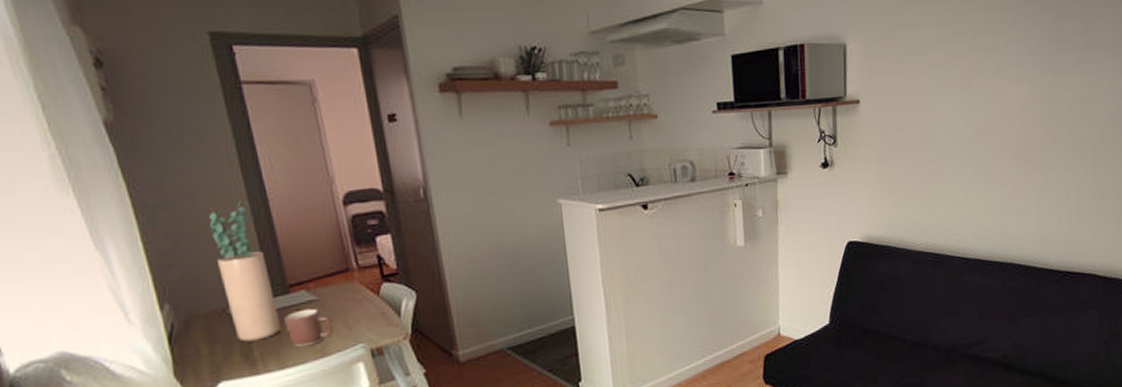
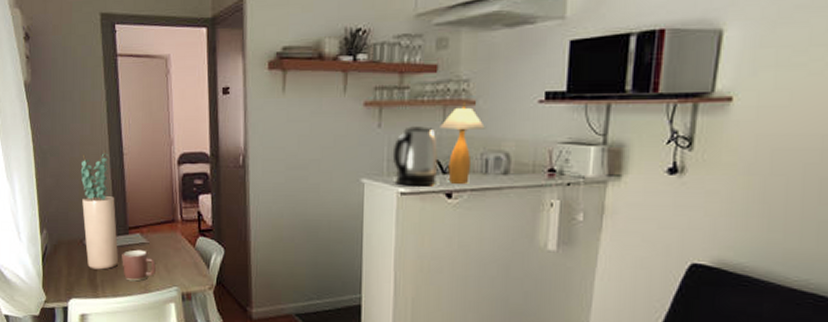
kettle: none [585,142,632,203] -> present [392,126,439,188]
table lamp: none [627,115,670,195] -> present [440,100,487,184]

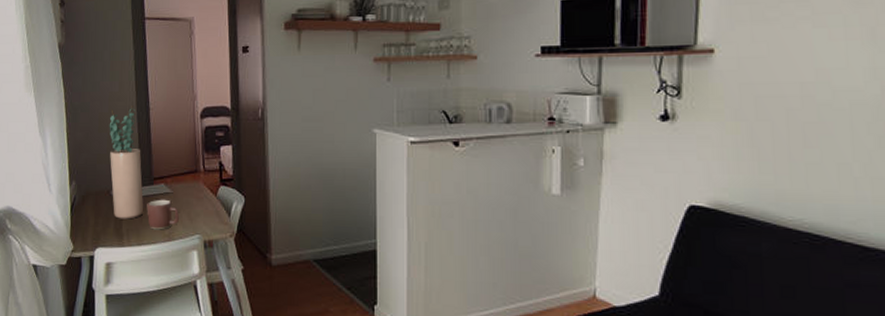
kettle: present [392,126,439,188] -> none [401,80,445,137]
table lamp: present [440,100,487,184] -> none [445,55,488,133]

